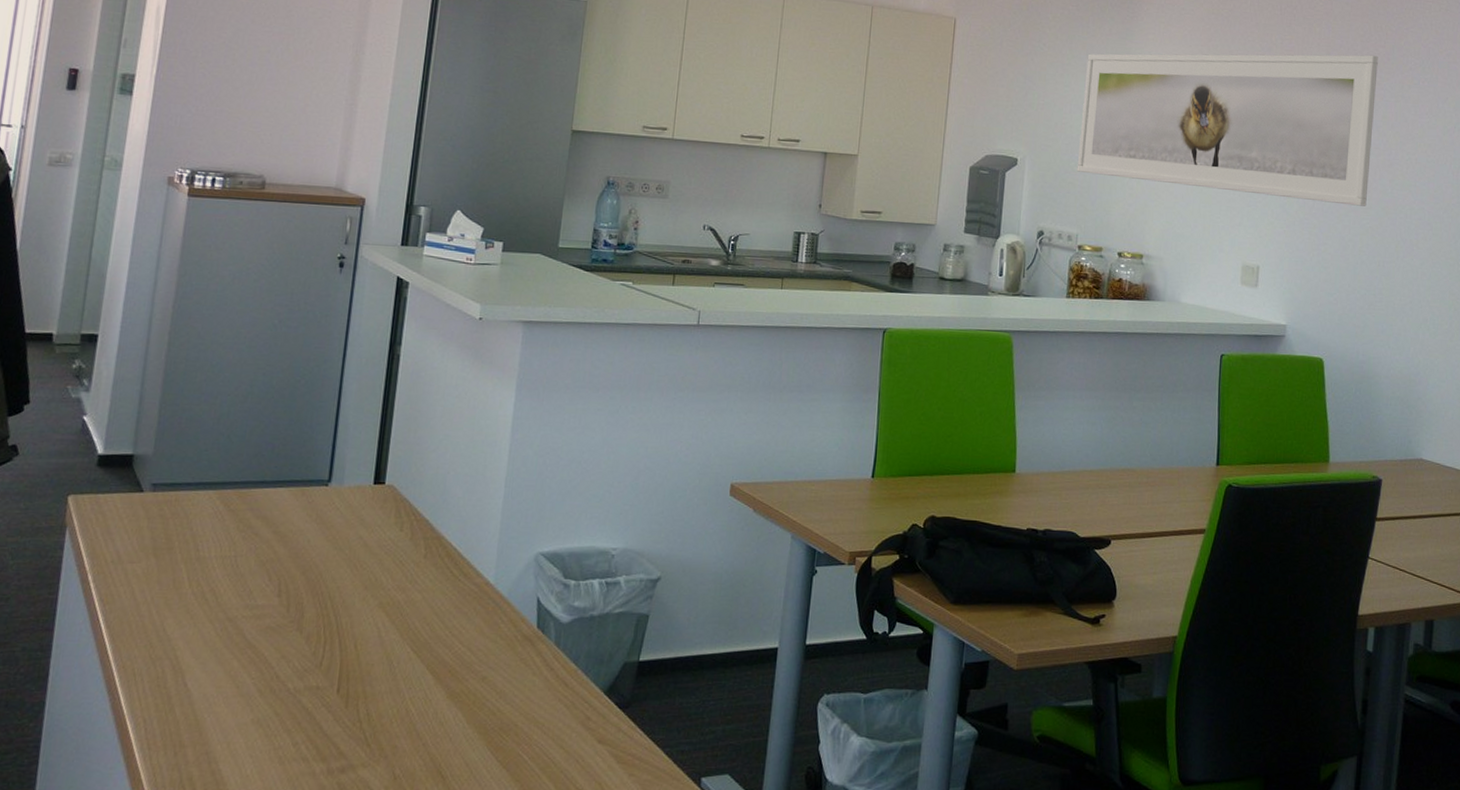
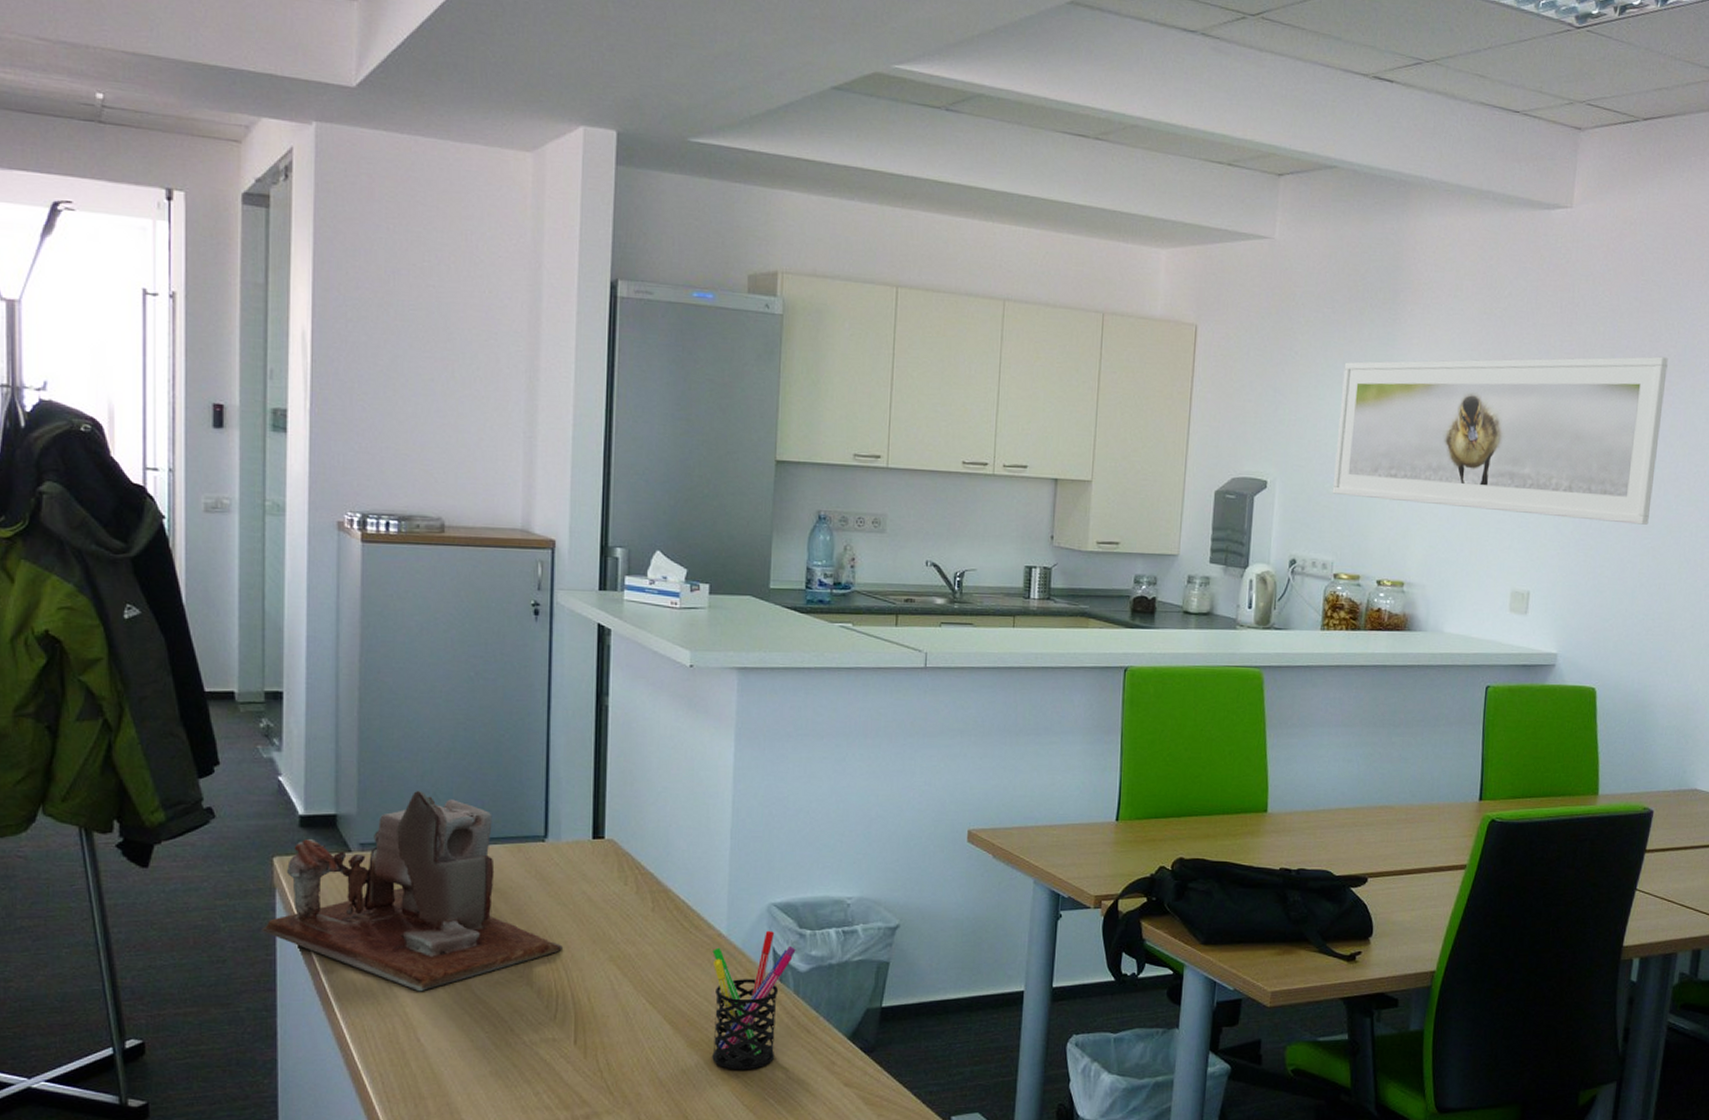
desk organizer: none [48,432,335,635] -> present [262,790,562,992]
pen holder: none [470,579,560,724] -> present [712,930,796,1070]

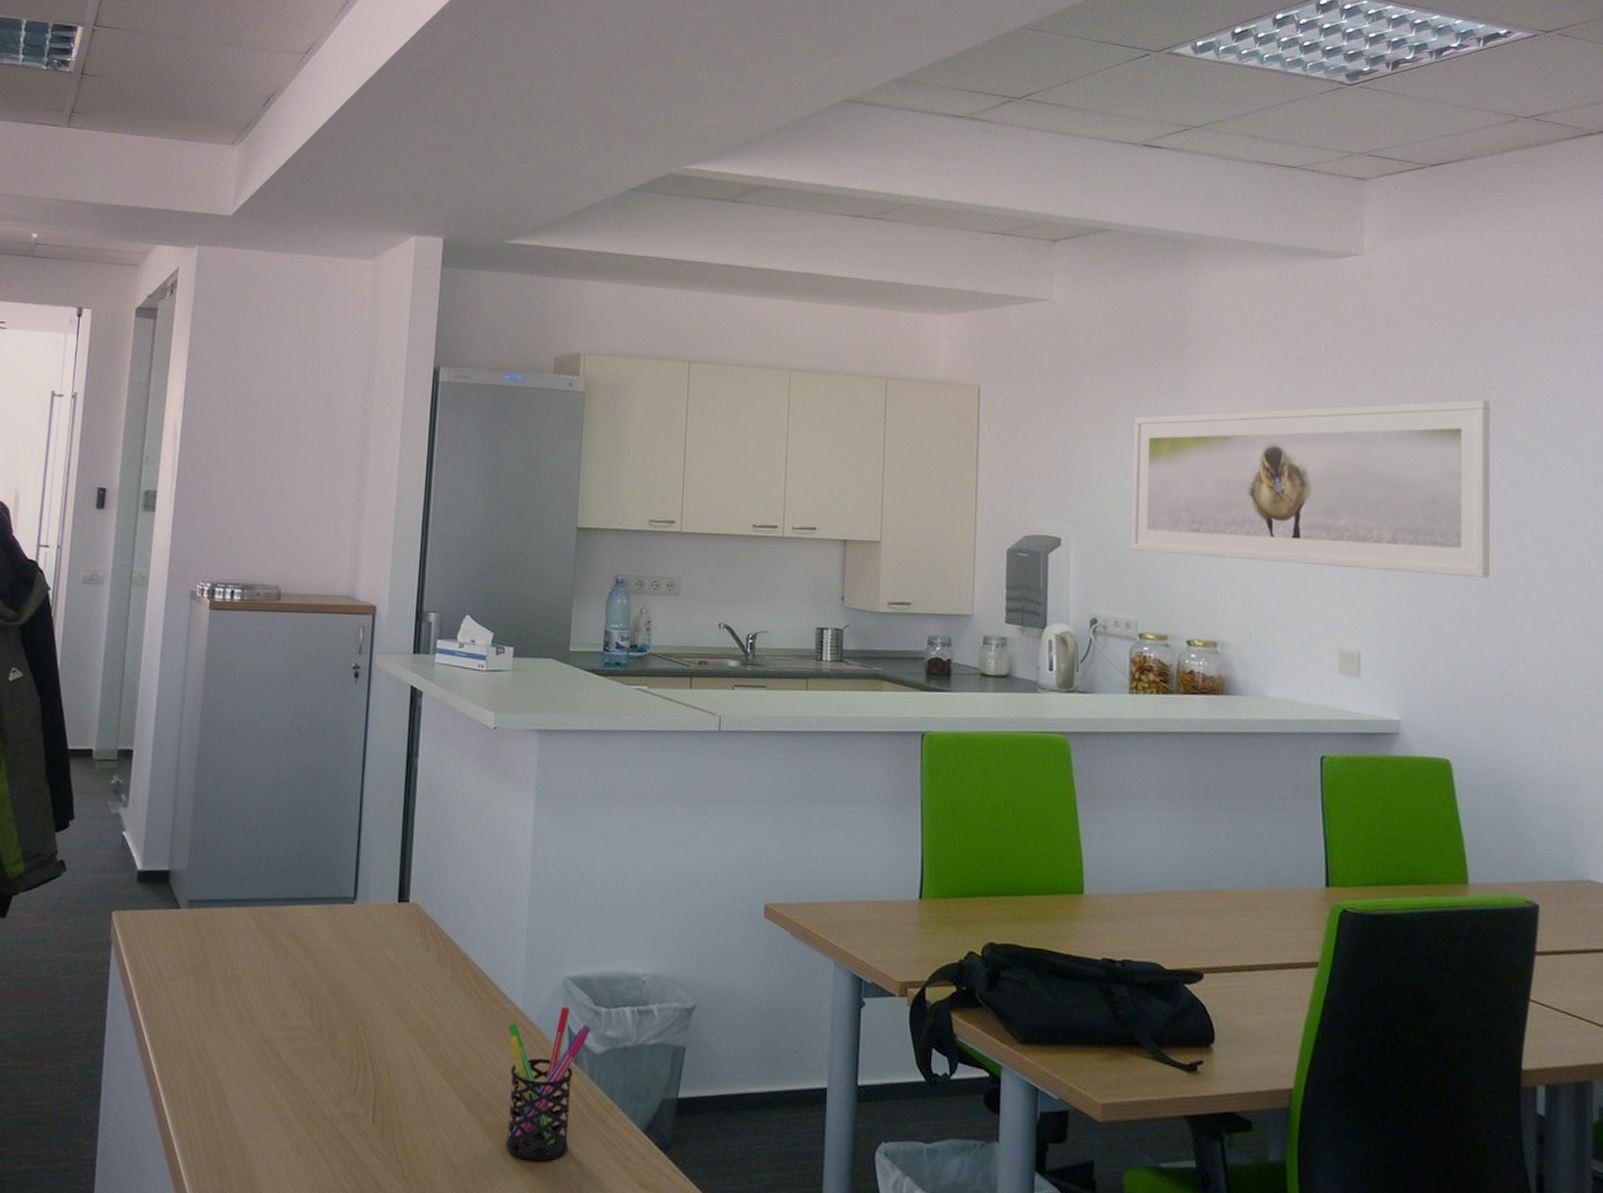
desk organizer: present [262,790,562,992] -> none [96,848,365,1056]

